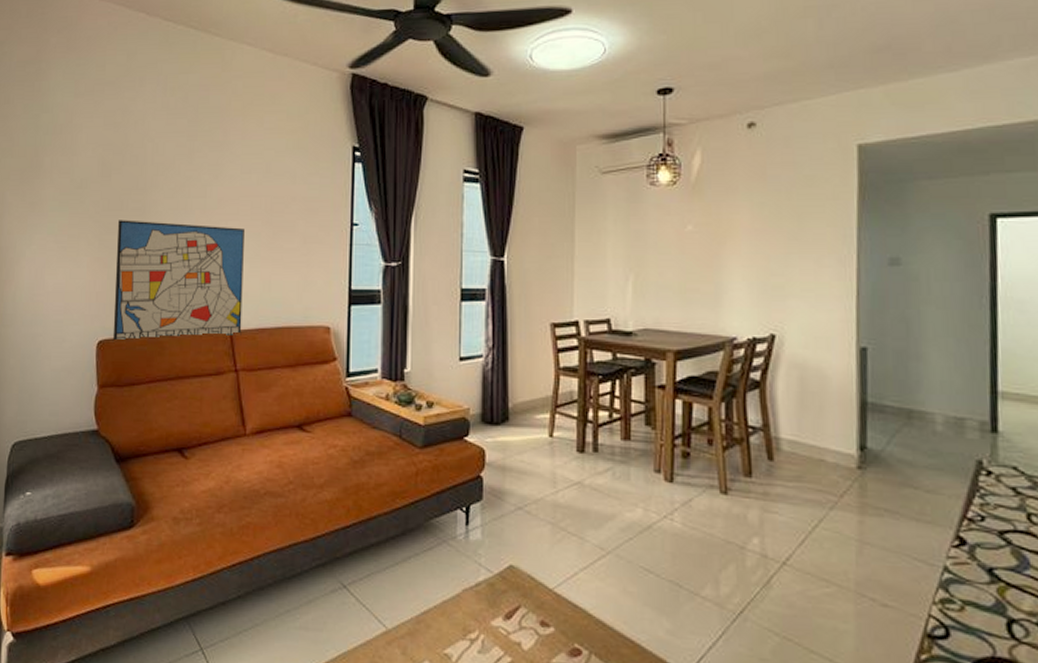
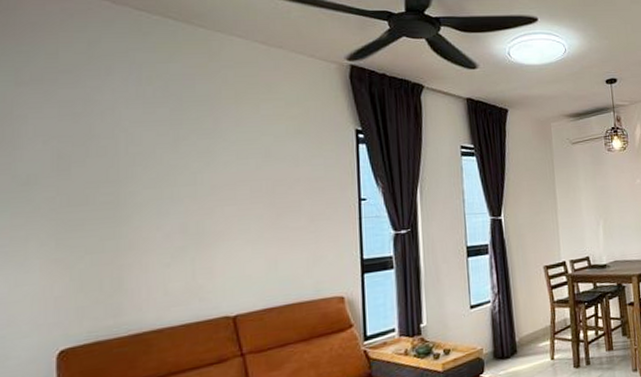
wall art: present [112,220,244,342] -> none [79,212,247,350]

